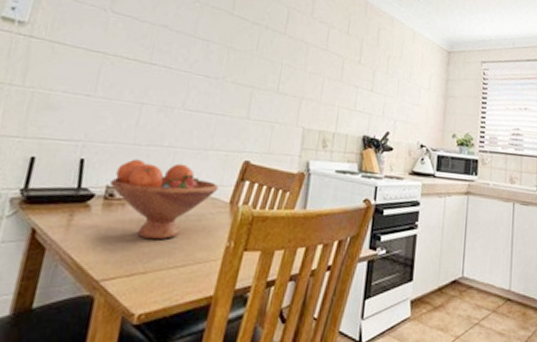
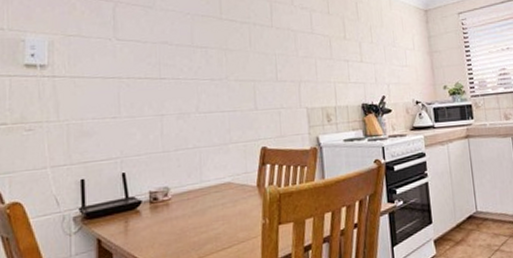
fruit bowl: present [110,159,219,240] -> none [152,160,245,230]

